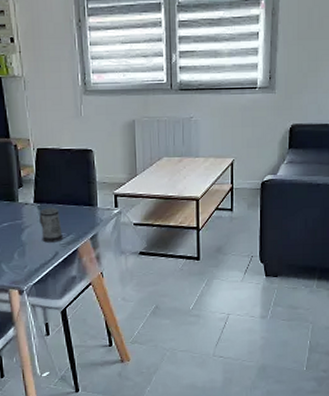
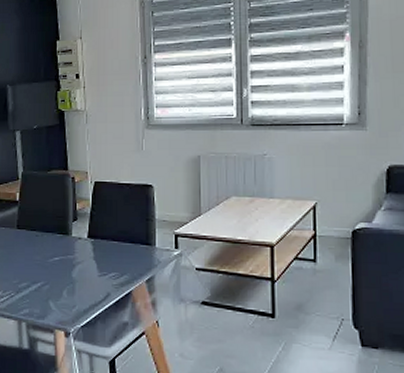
mug: present [39,207,64,243] -> none [92,244,117,283]

